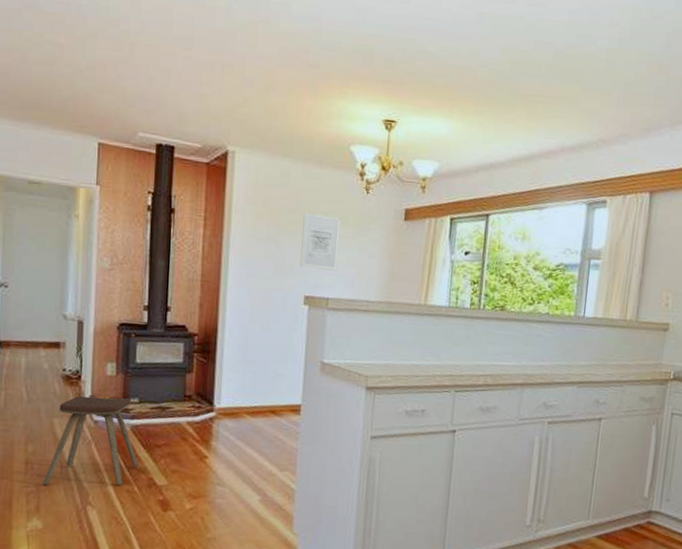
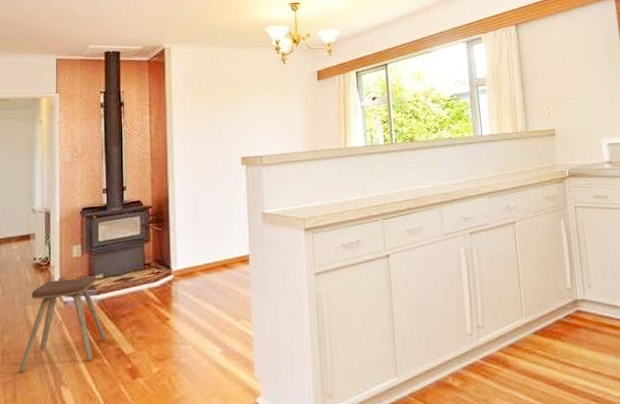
wall art: present [300,212,341,271] -> none [233,87,267,134]

